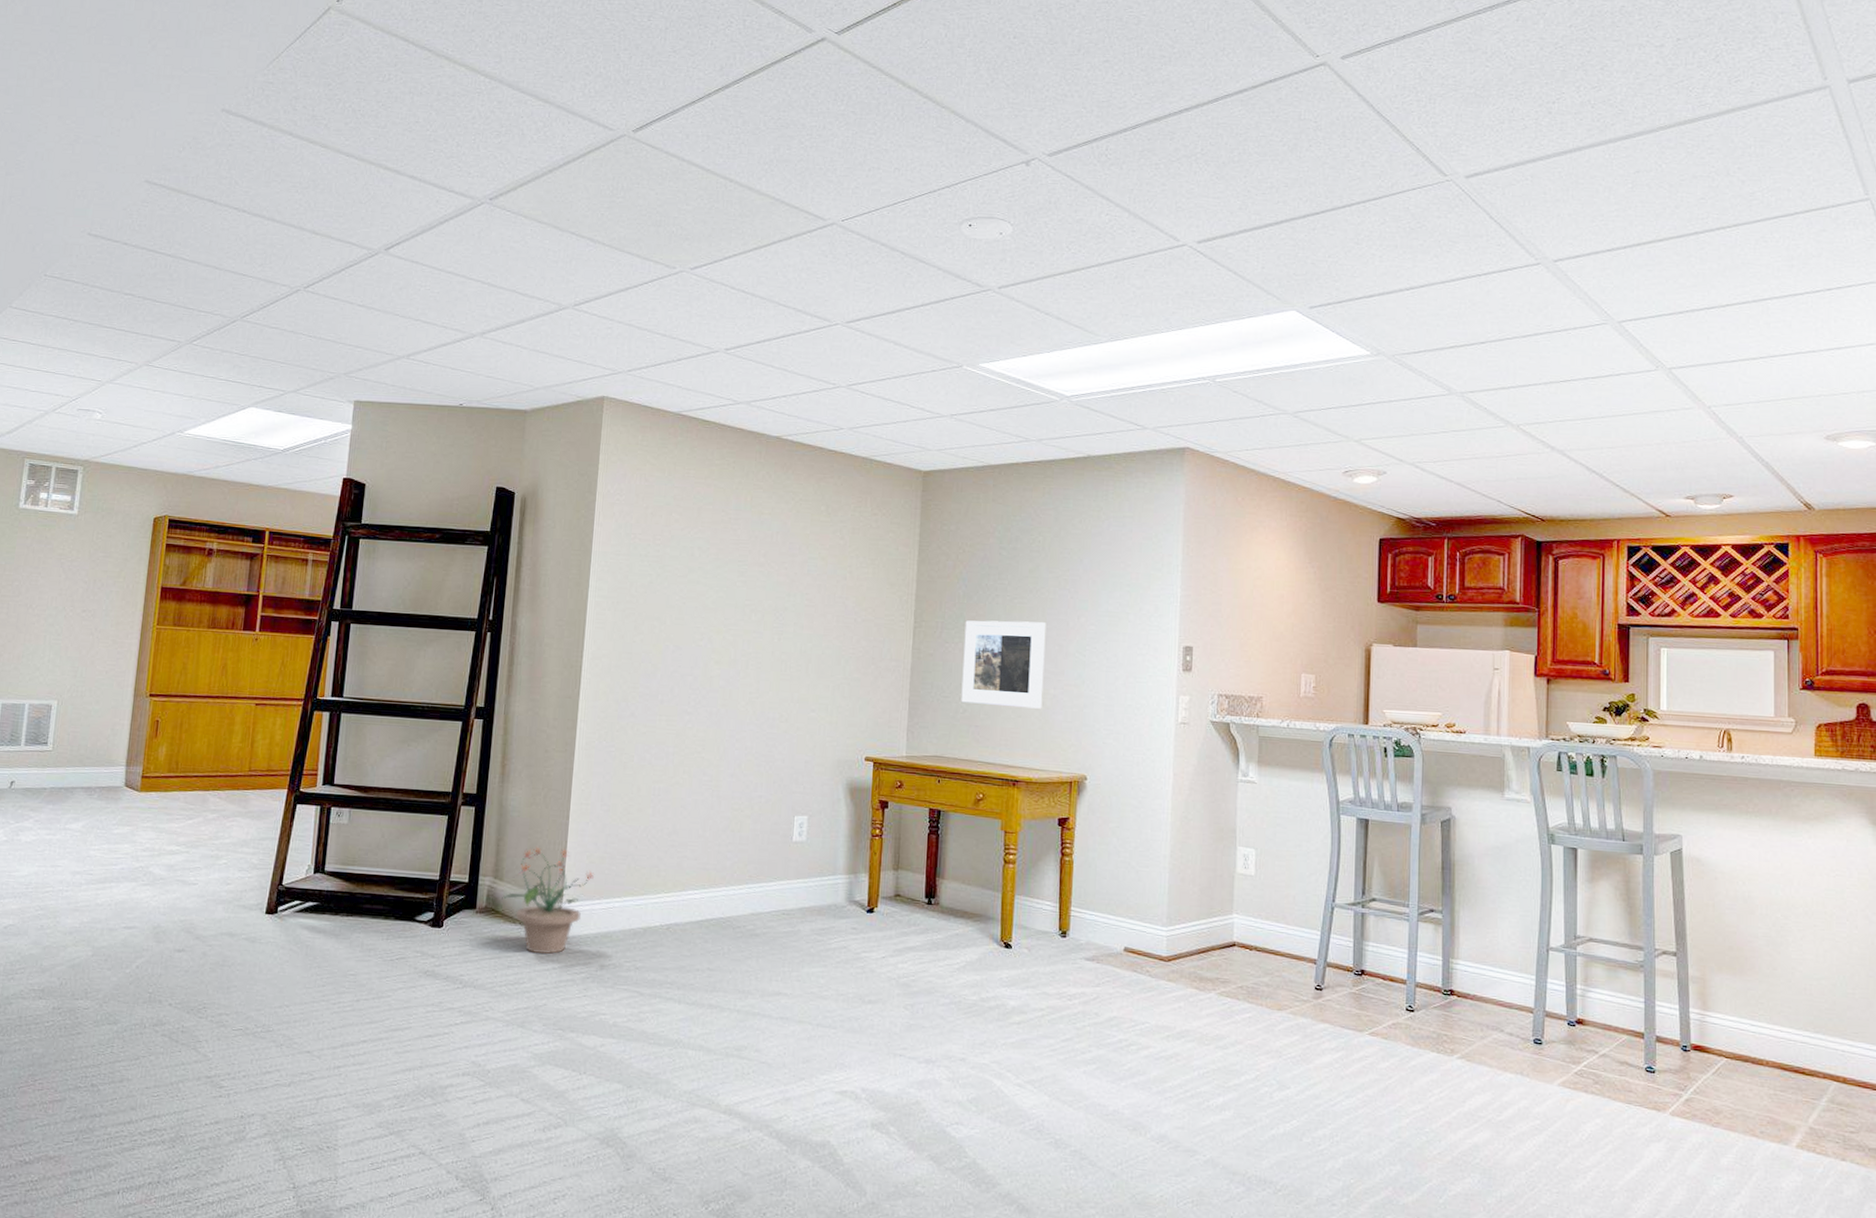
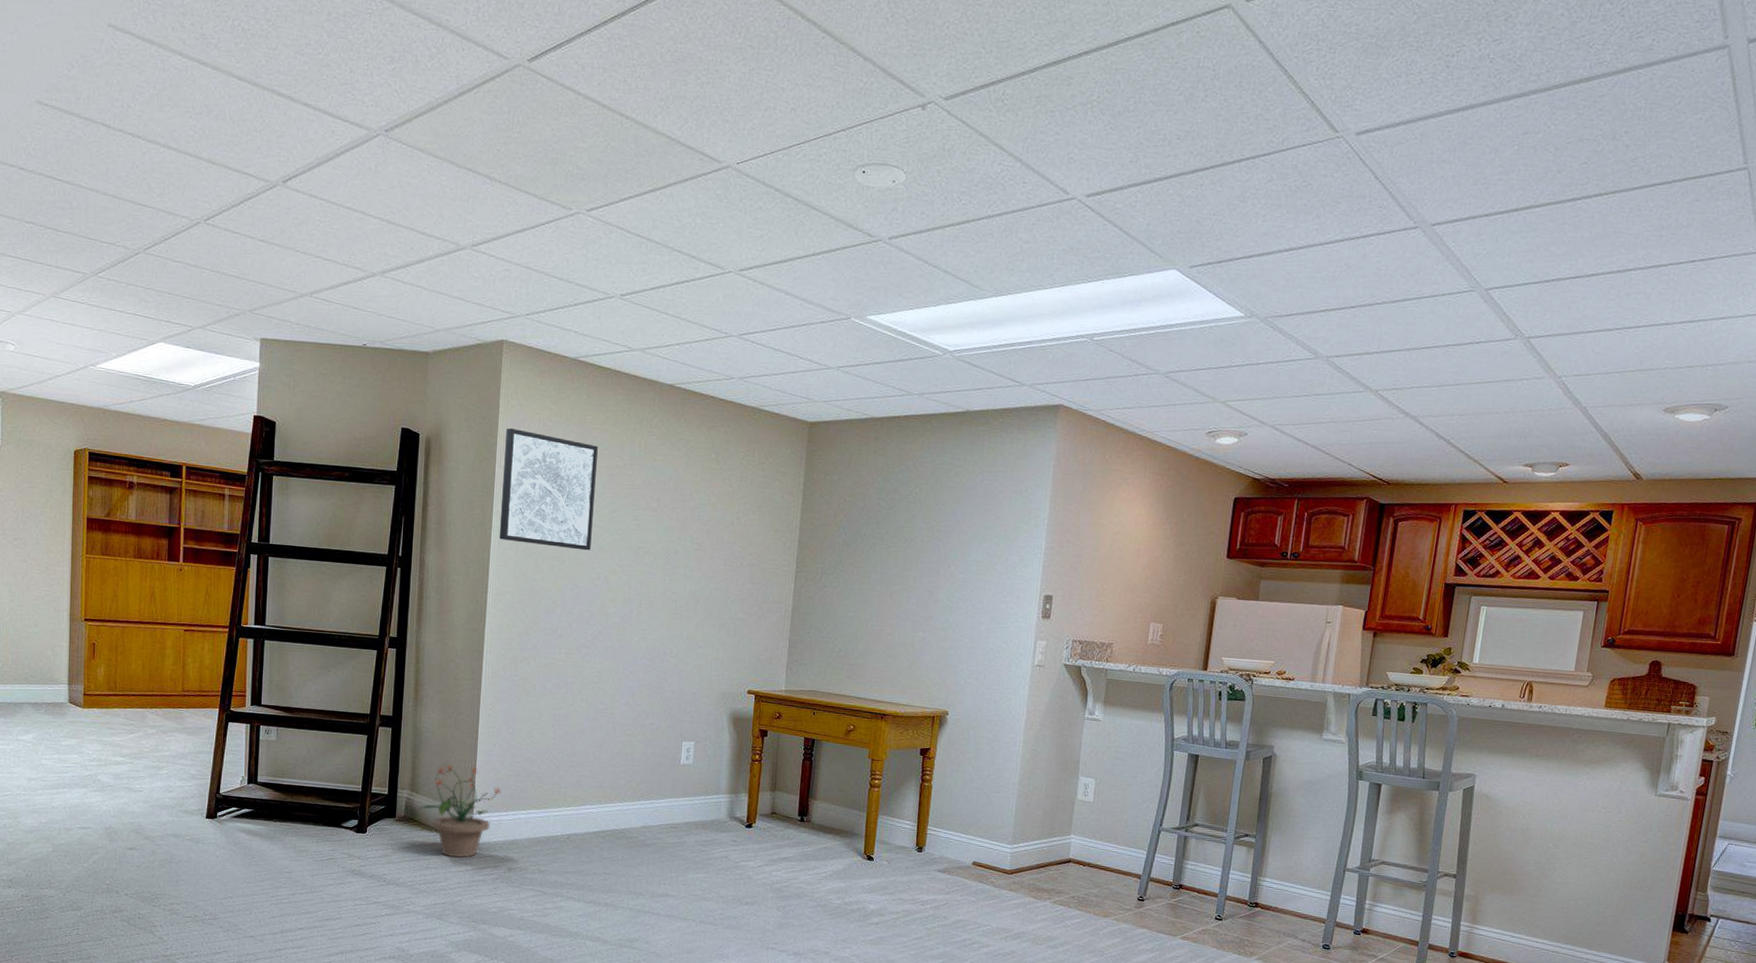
wall art: none [597,484,702,610] -> present [500,427,598,551]
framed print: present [961,620,1047,709] -> none [837,566,919,650]

